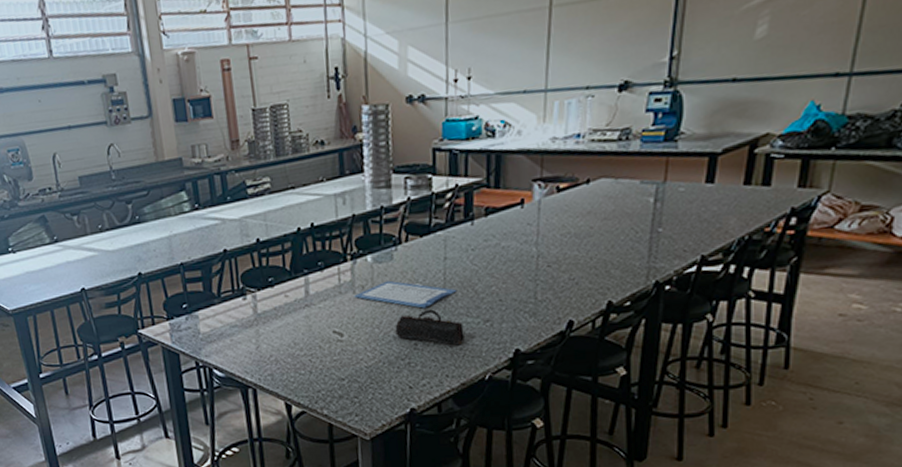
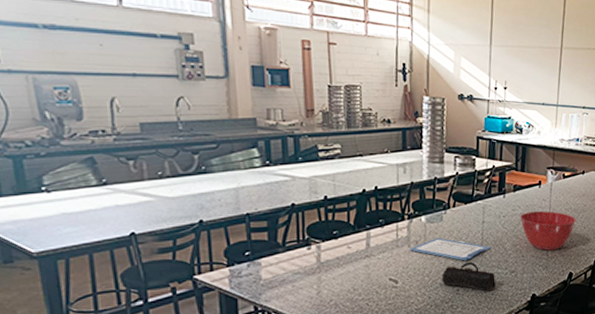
mixing bowl: none [494,238,578,292] -> present [520,211,576,251]

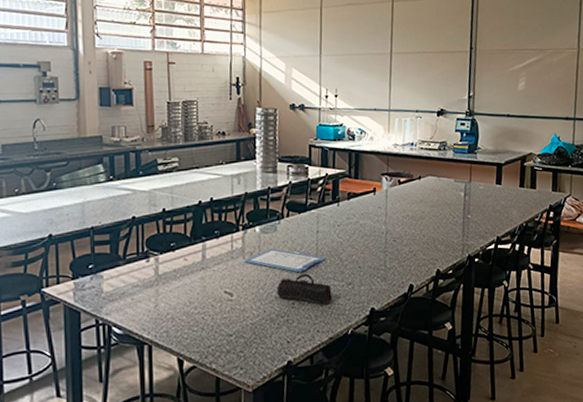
mixing bowl: present [520,211,576,251] -> none [355,219,415,261]

